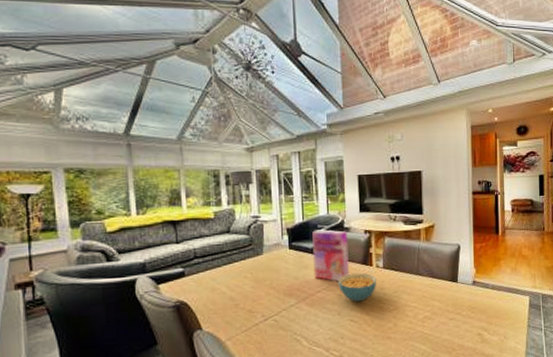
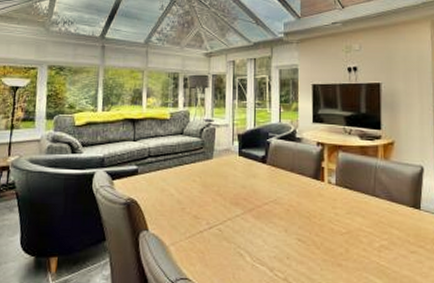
cereal box: present [312,229,350,282] -> none [262,138,300,195]
cereal bowl: present [338,272,377,302] -> none [286,187,329,220]

